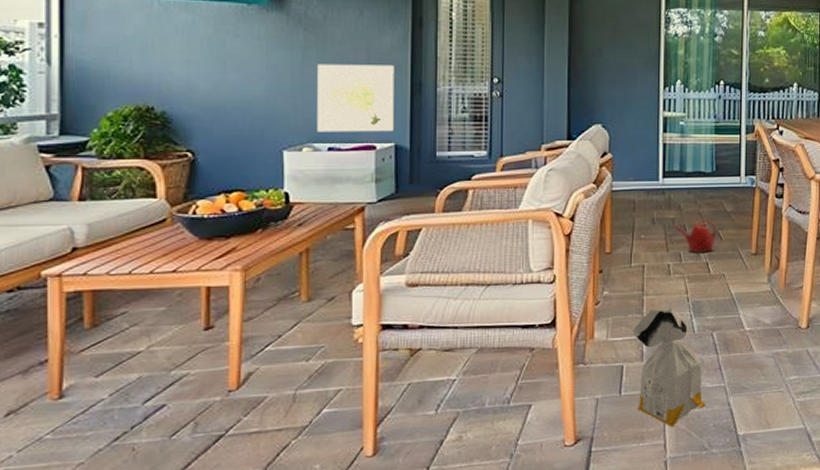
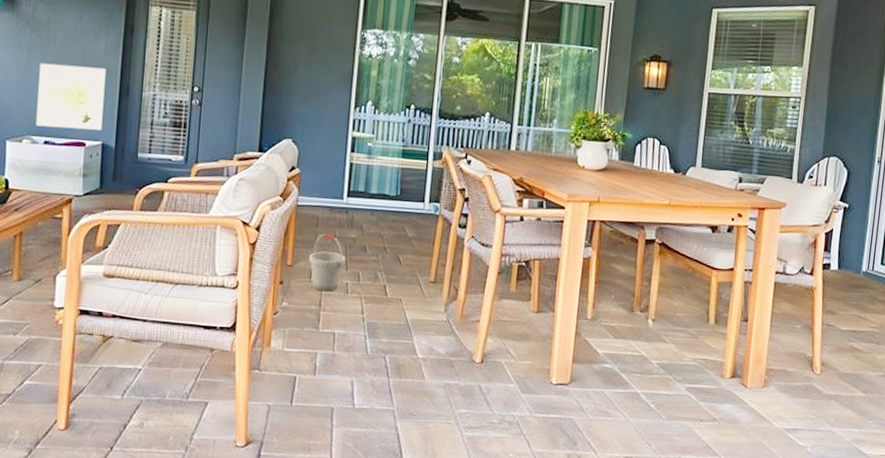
bucket: none [628,217,666,276] -> present [309,234,346,292]
bag: present [632,308,706,428] -> none [307,325,374,444]
watering can: present [673,220,717,254] -> none [353,242,397,276]

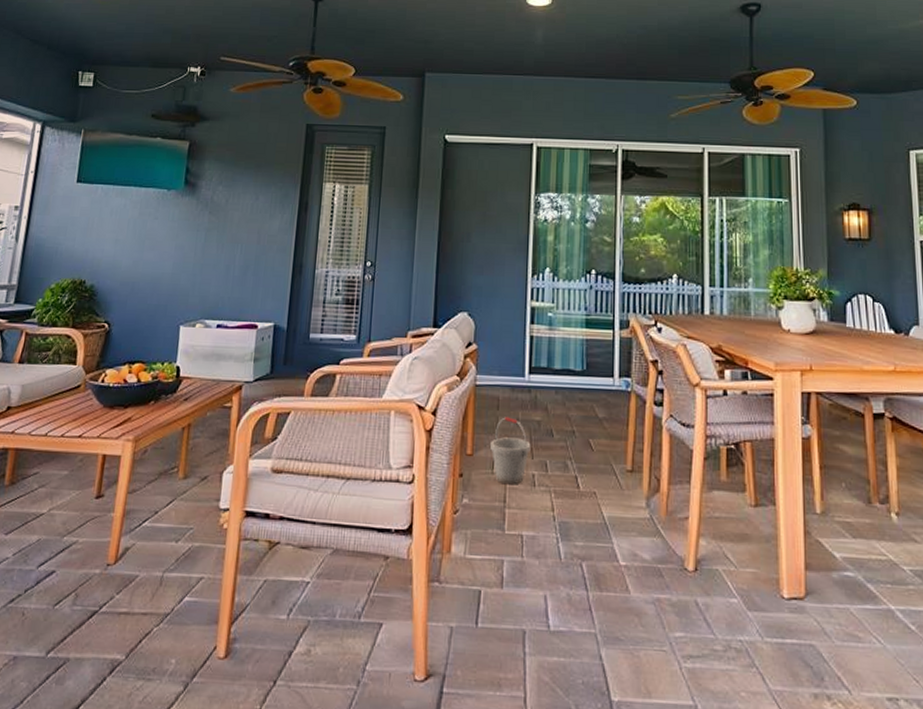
wall art: present [36,63,106,130] -> none [210,244,280,311]

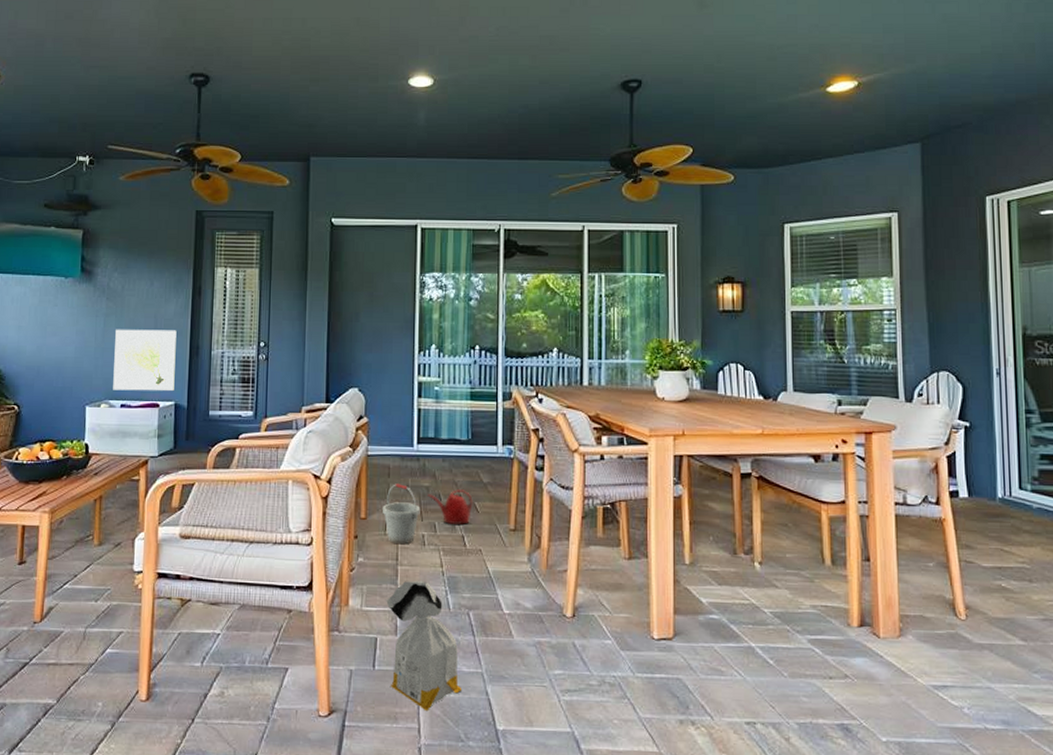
wall art: none [210,244,280,311] -> present [113,329,177,391]
bag: none [492,525,574,678] -> present [386,580,463,712]
watering can: none [538,425,587,465] -> present [427,490,473,526]

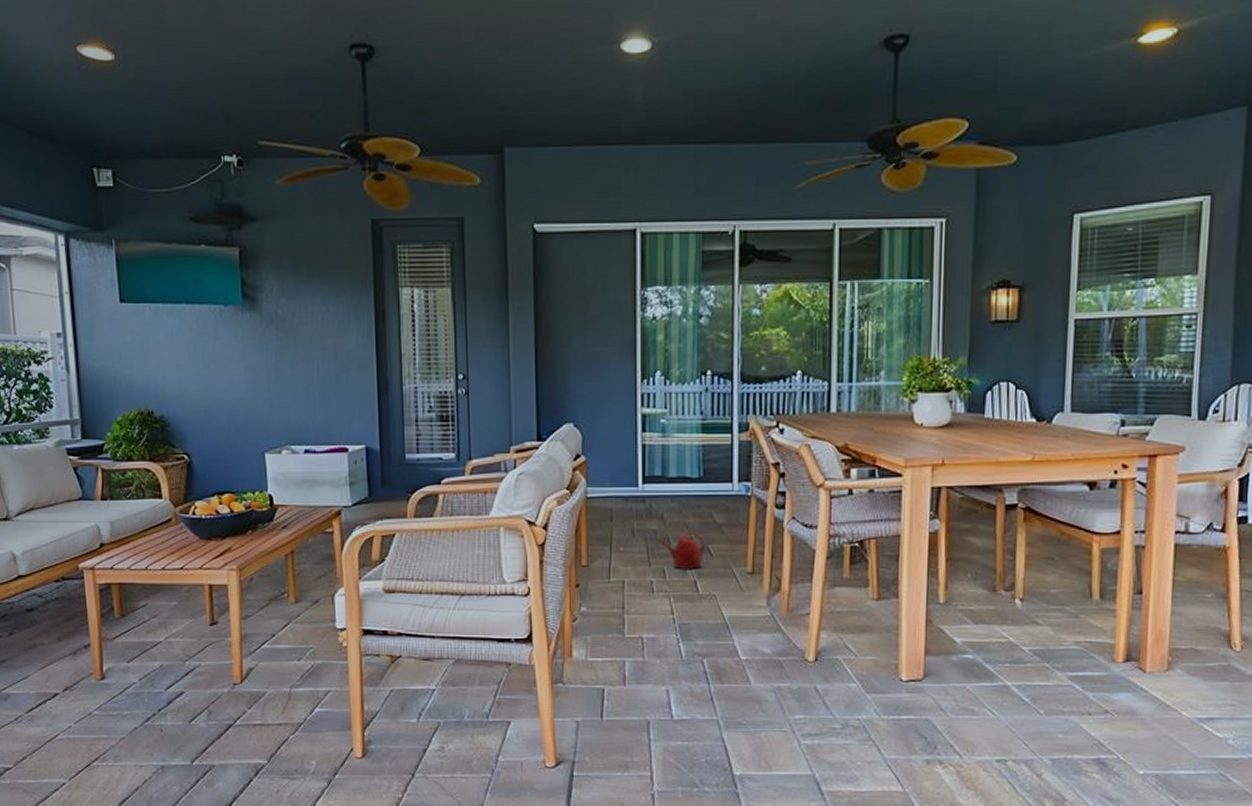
wall art: present [113,329,177,391] -> none [290,363,364,434]
bucket: present [383,484,420,545] -> none [606,528,648,592]
bag: present [386,580,463,712] -> none [613,629,697,759]

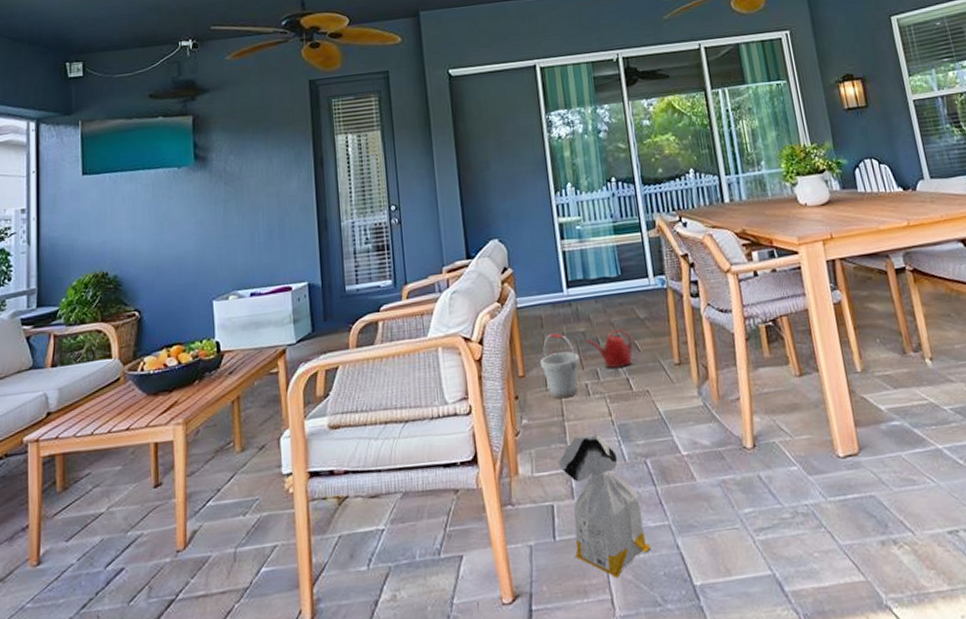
bucket: none [606,528,648,592] -> present [540,333,580,399]
bag: none [613,629,697,759] -> present [557,434,652,579]

